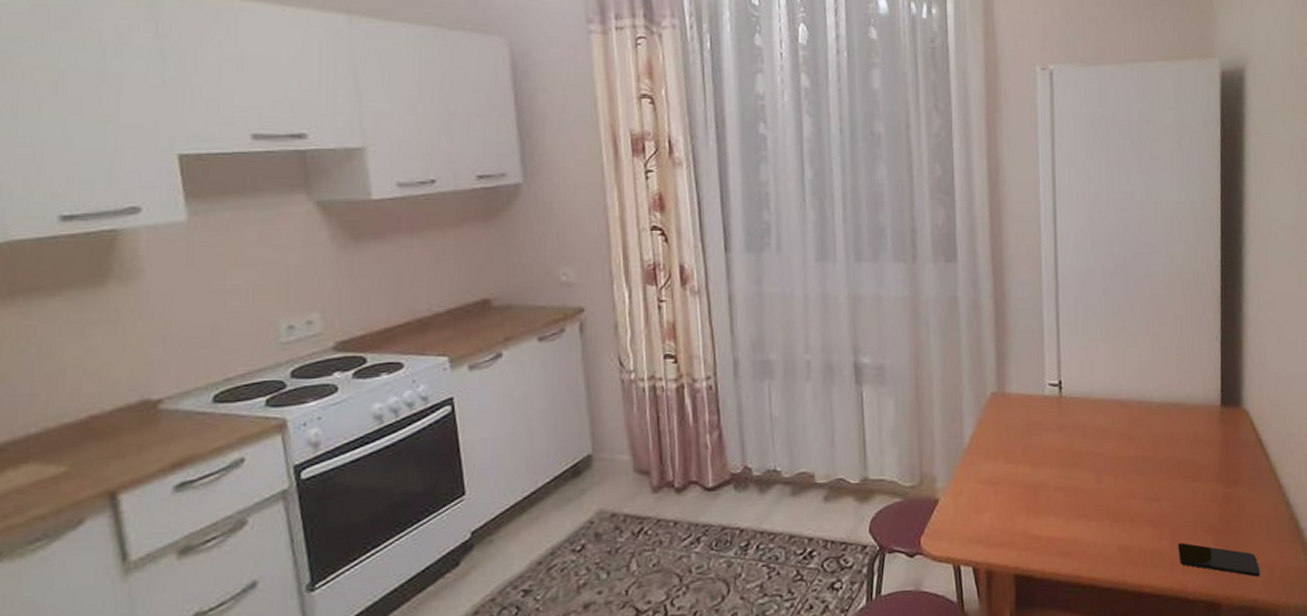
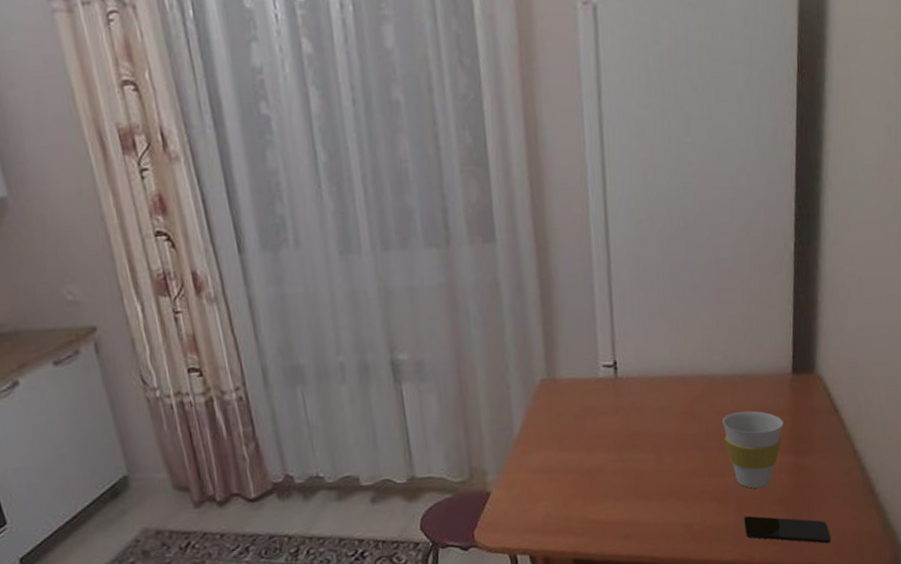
cup: none [1158,438,1214,516] -> present [722,410,783,489]

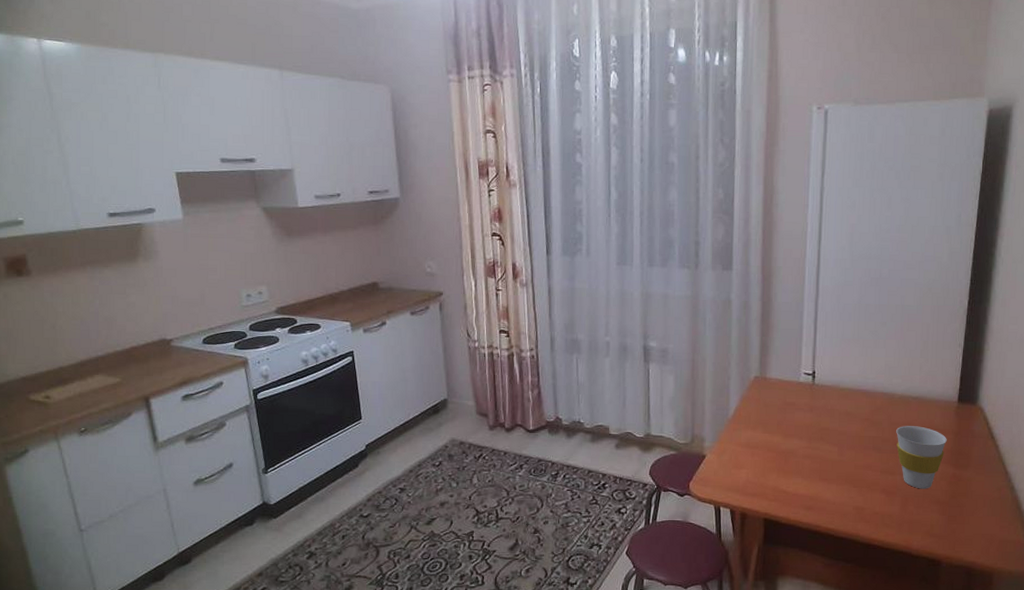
smartphone: present [744,515,832,544] -> none [906,510,980,544]

